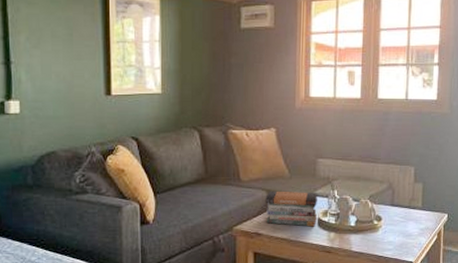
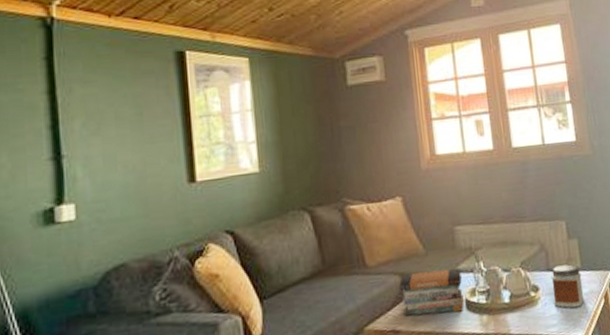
jar: none [393,203,421,239] -> present [551,264,585,309]

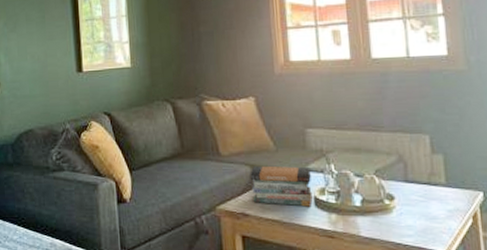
jar: present [551,264,585,309] -> none [409,179,448,223]

